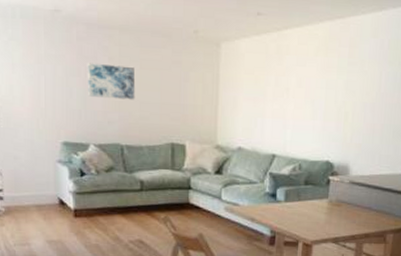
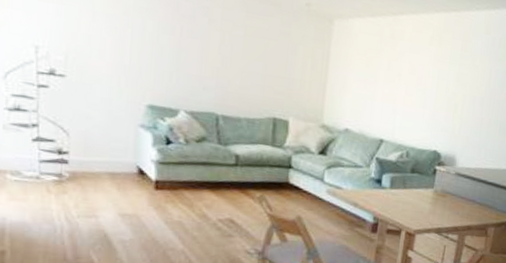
wall art: present [87,63,136,100] -> none [182,21,238,68]

